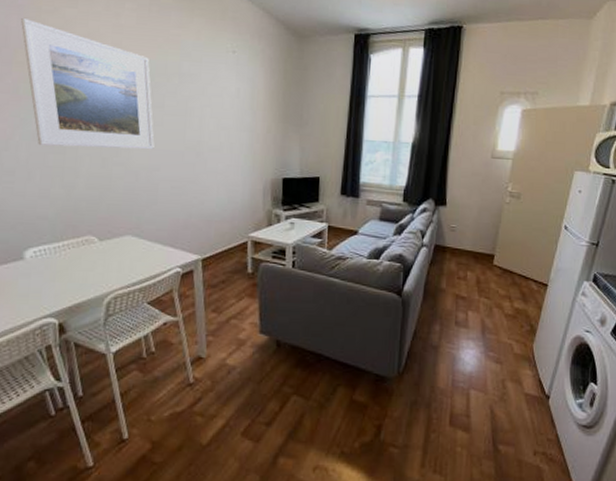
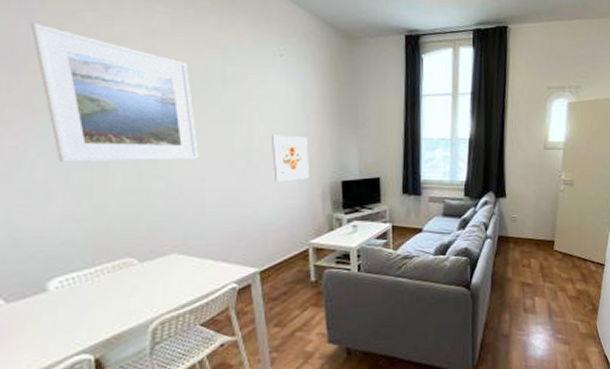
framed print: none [219,129,253,176] -> present [270,135,309,182]

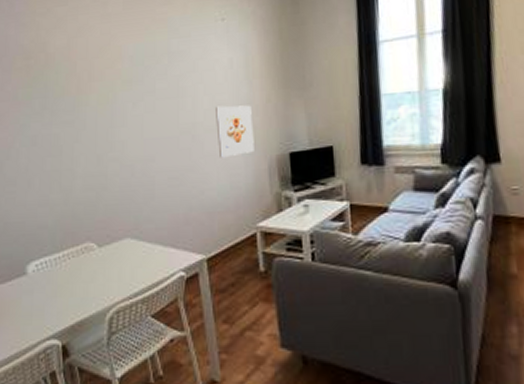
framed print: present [31,22,199,162] -> none [18,24,148,150]

